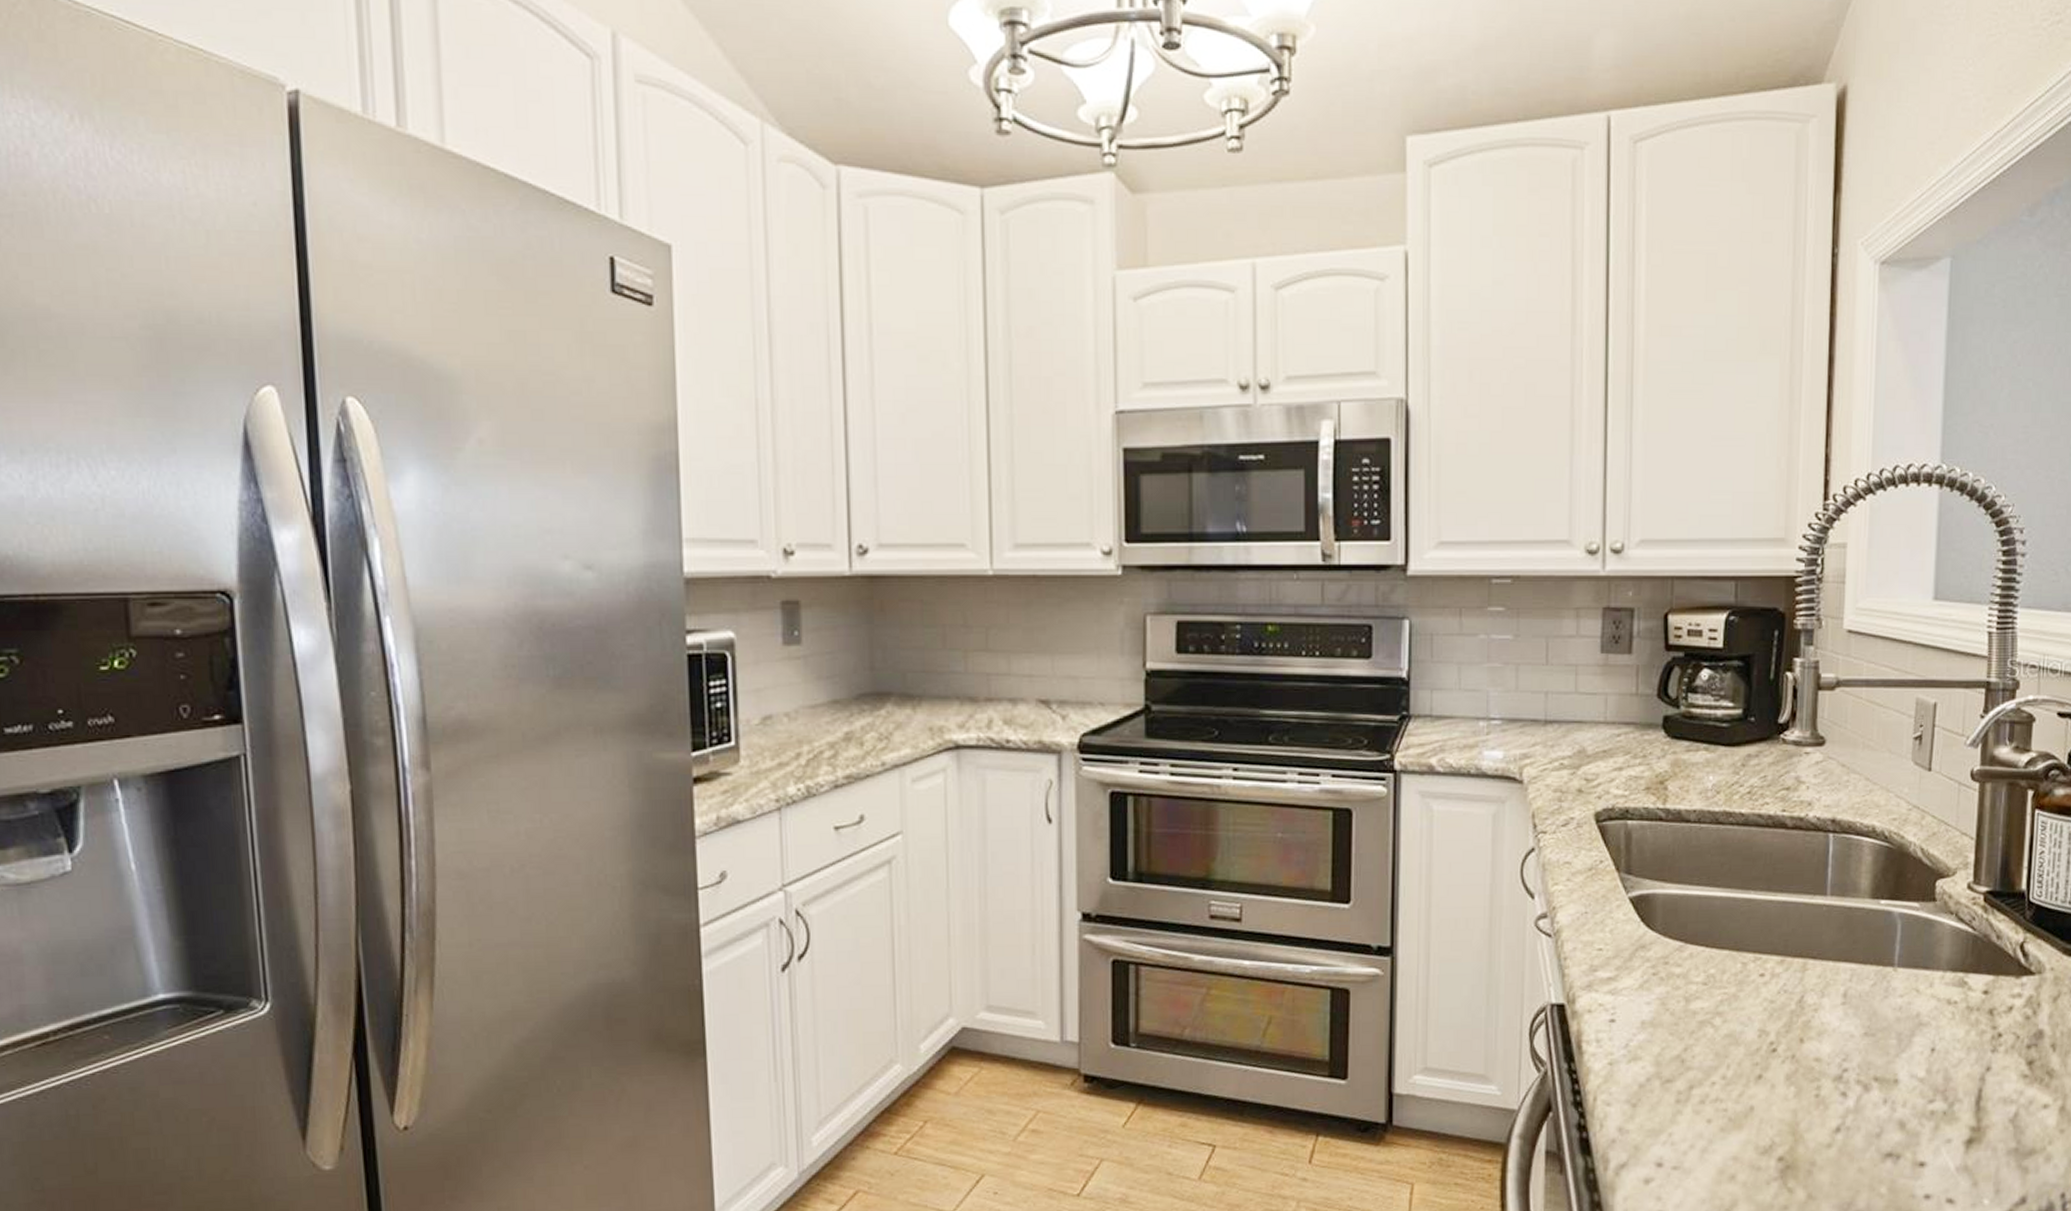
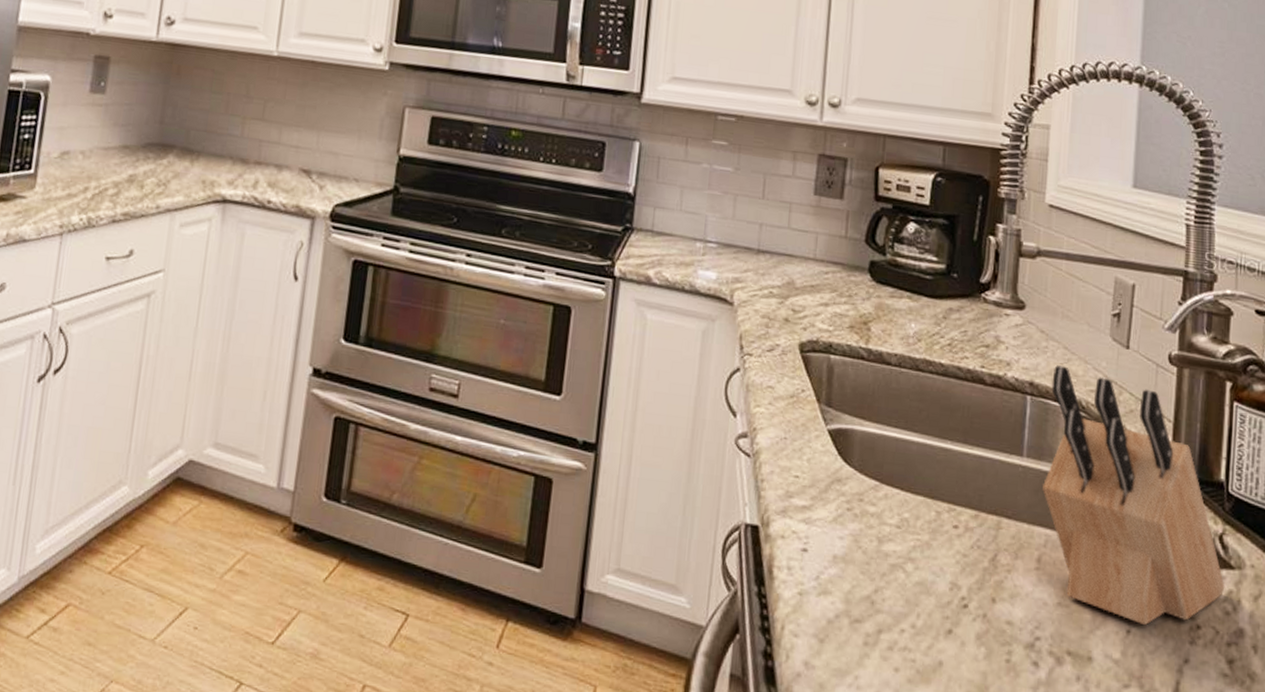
knife block: none [1846,798,2026,1042] -> present [1041,365,1225,626]

